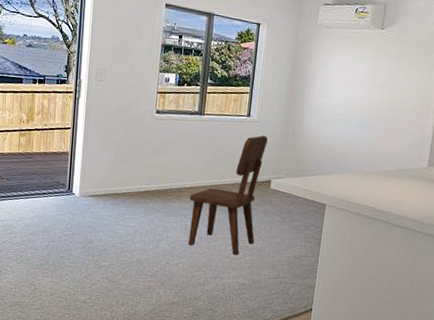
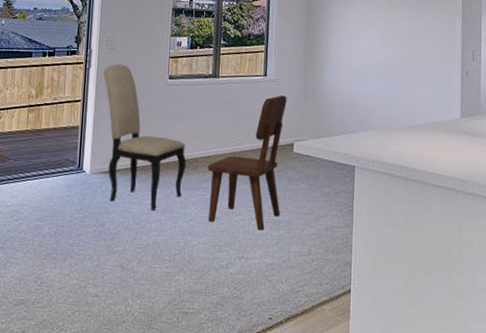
dining chair: none [93,95,170,232] -> present [103,64,187,210]

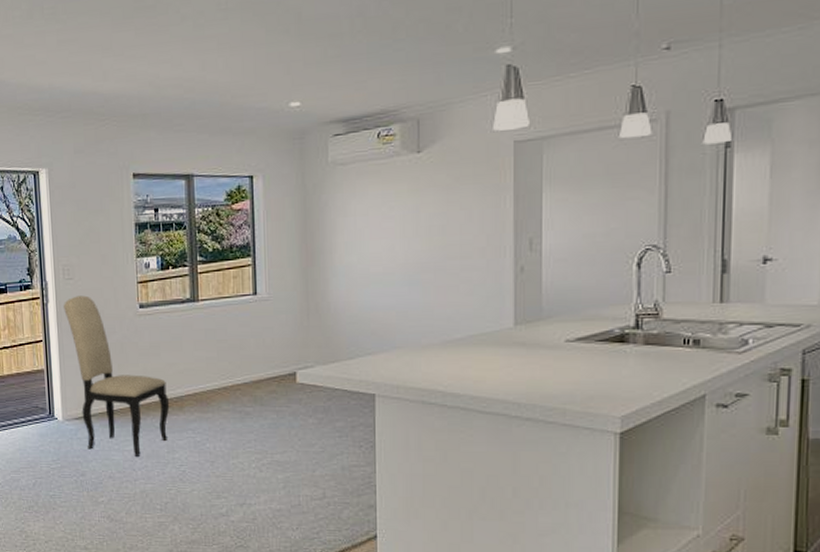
dining chair: present [208,95,287,231] -> none [195,316,285,474]

